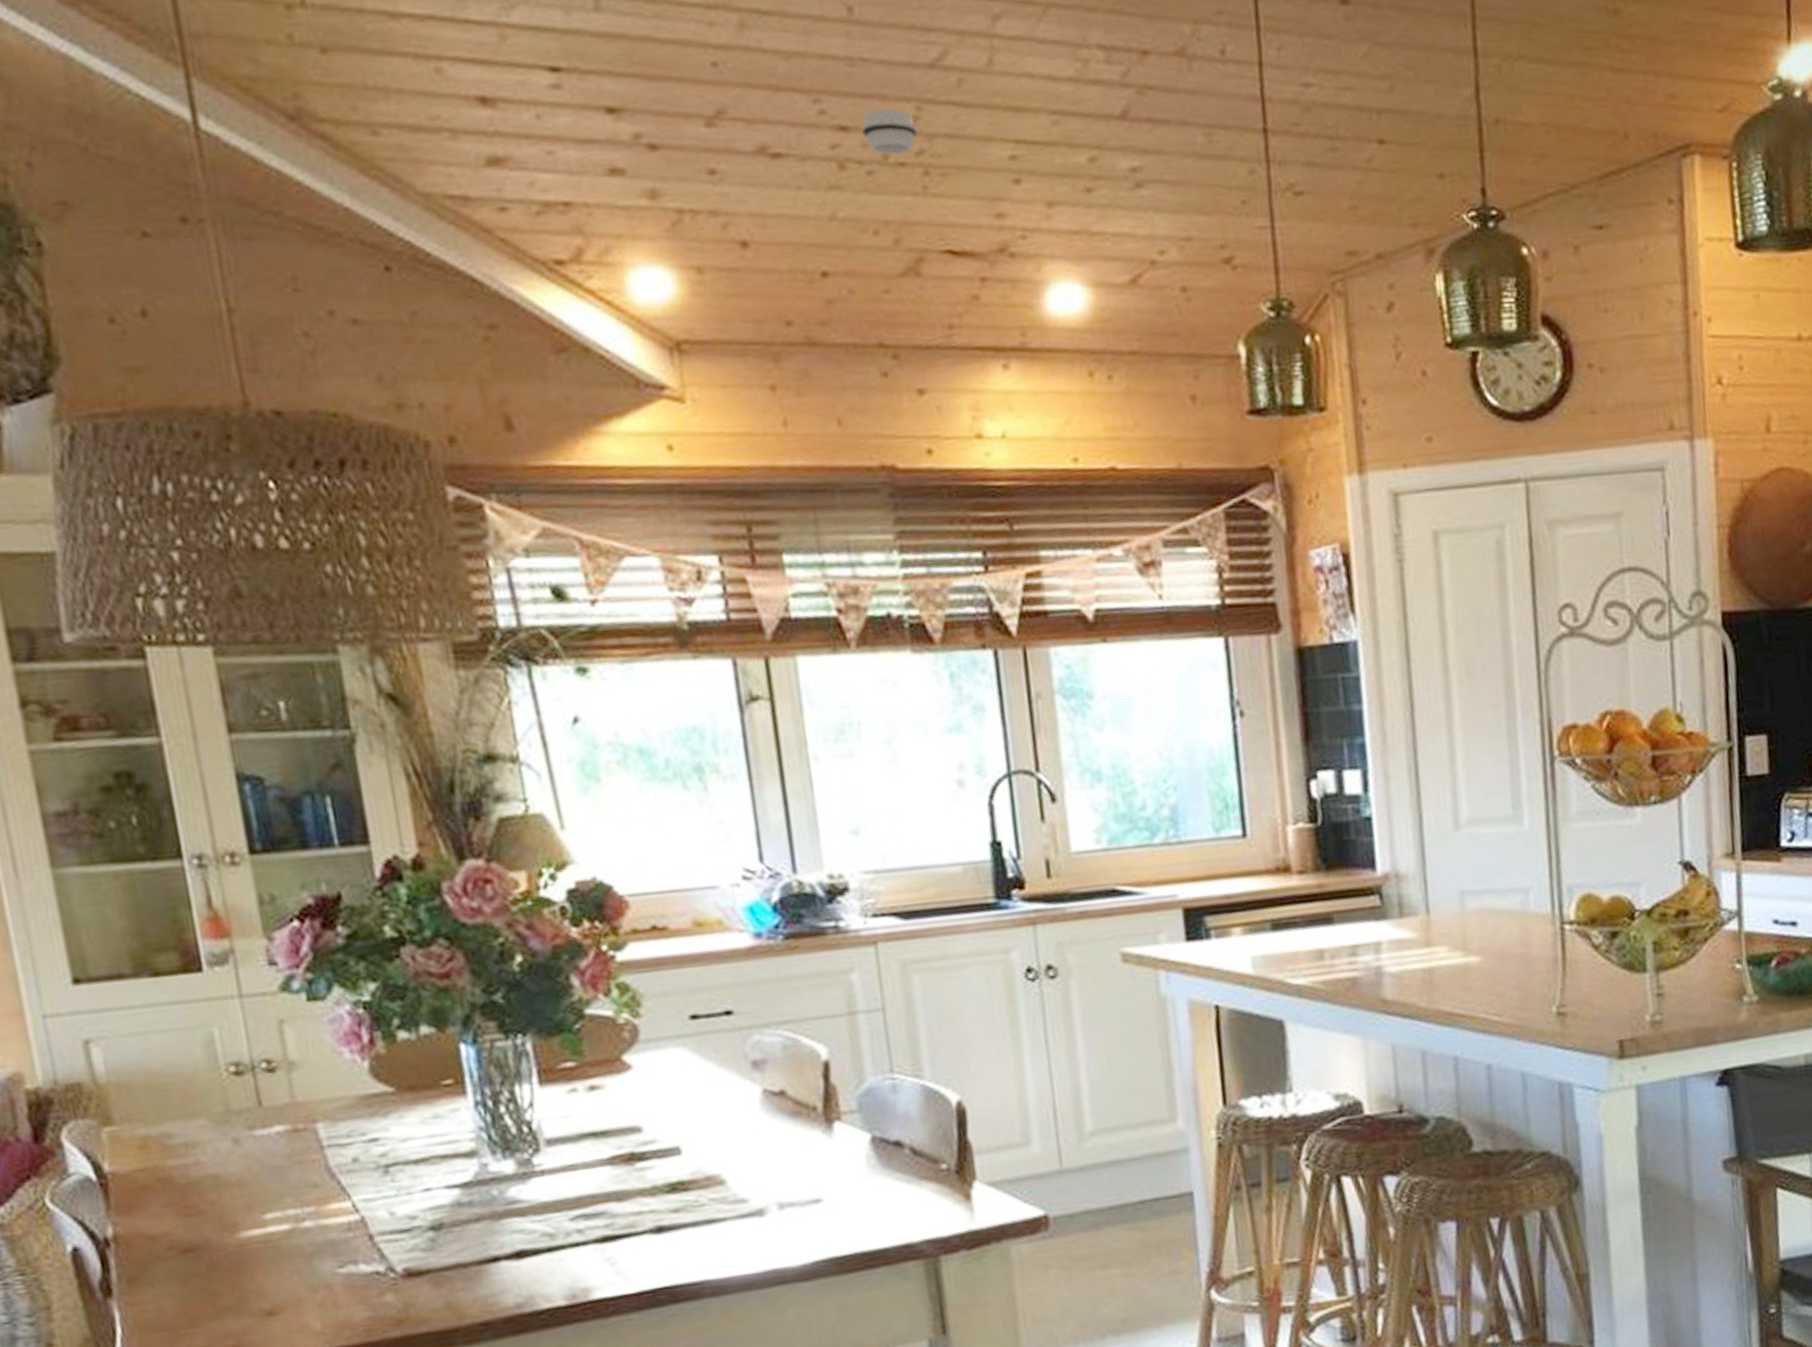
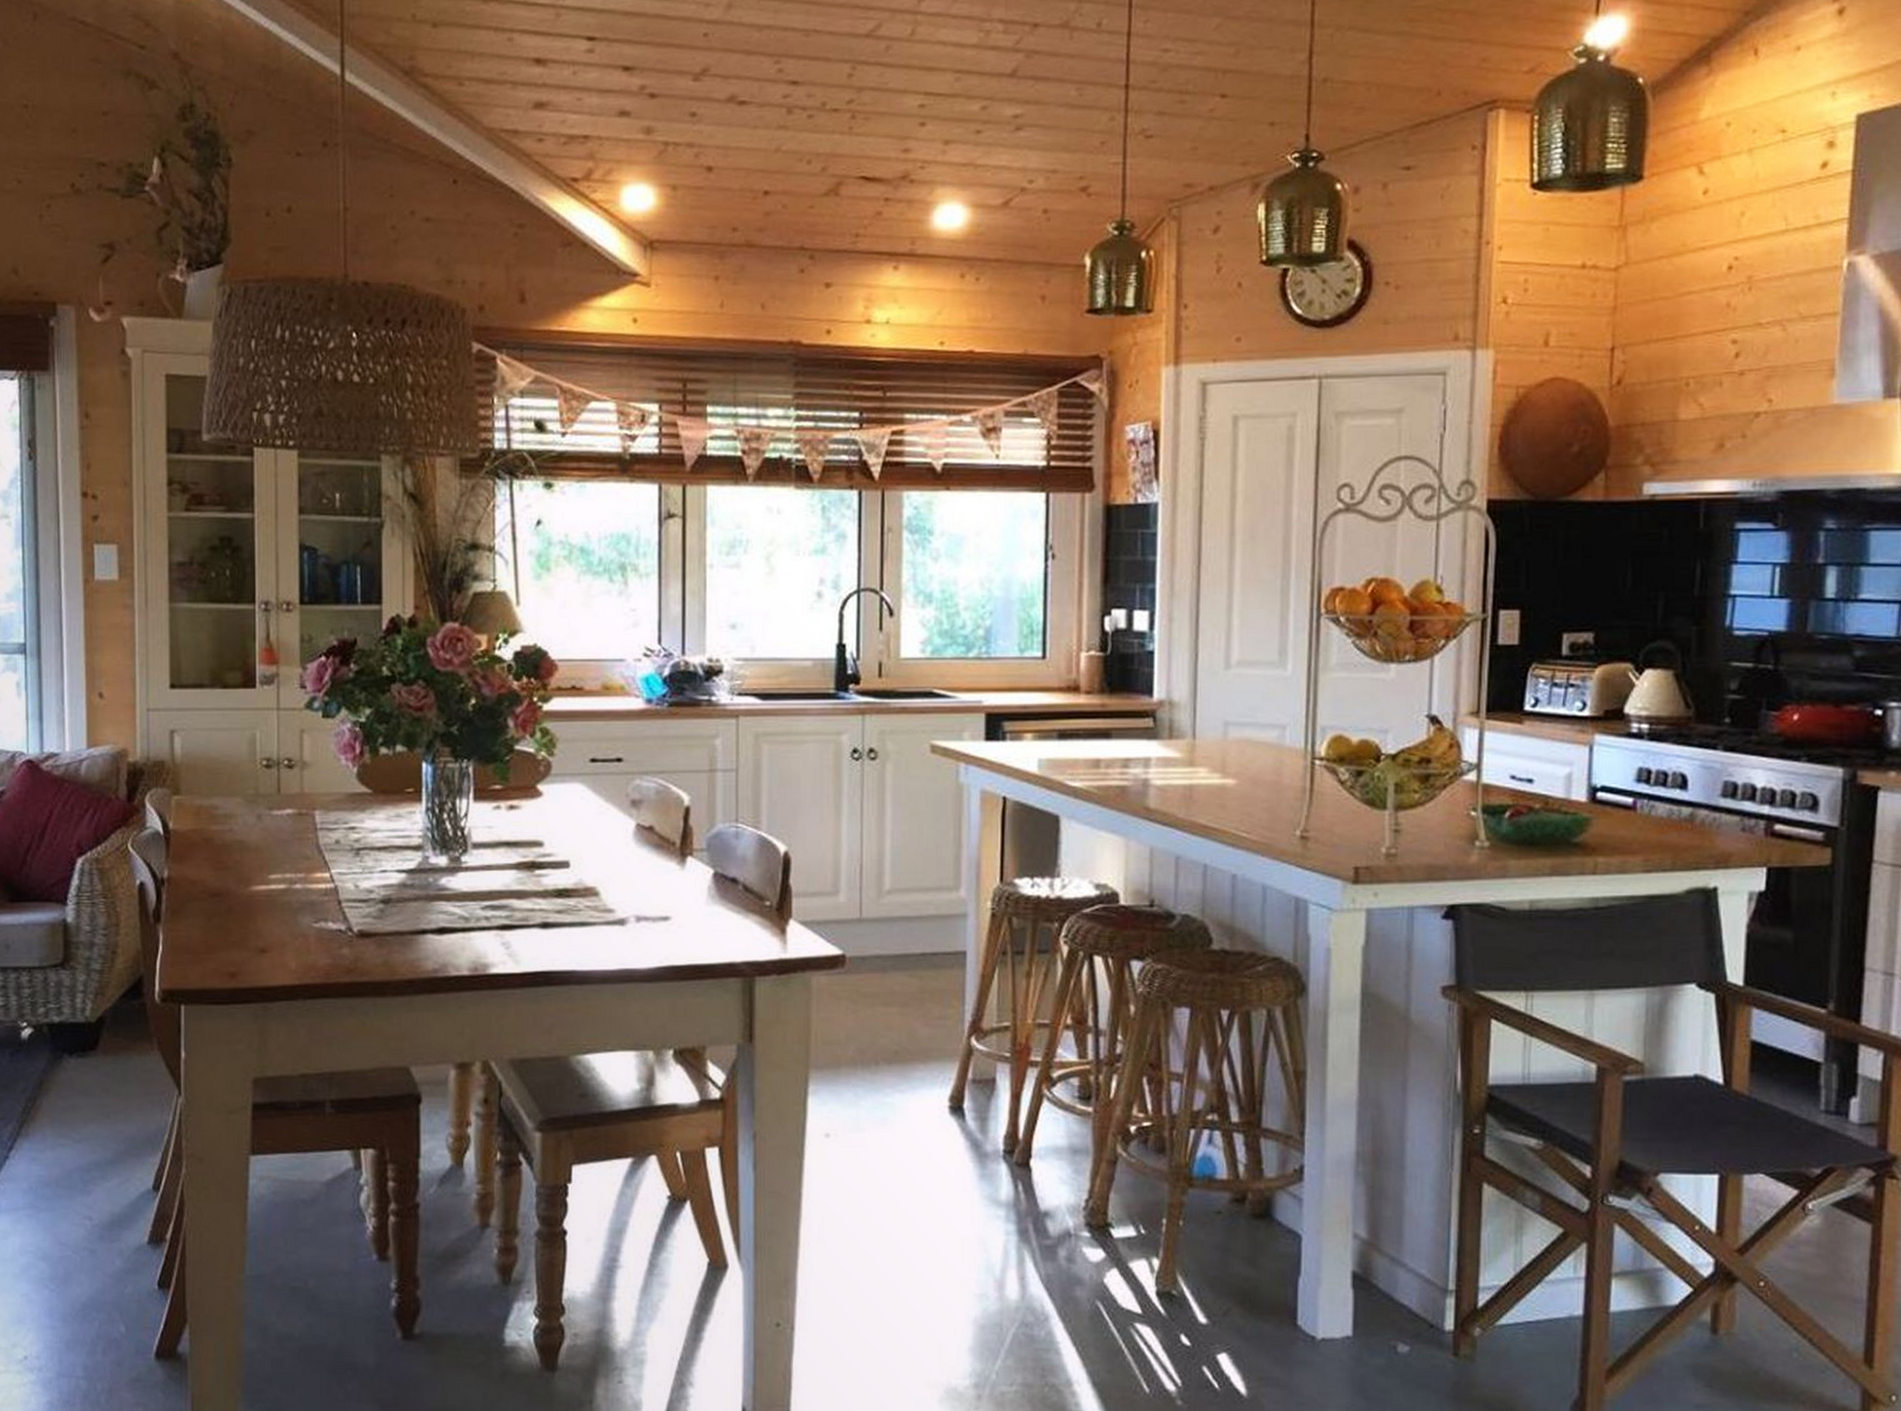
smoke detector: present [860,108,917,155] -> none [807,67,850,103]

